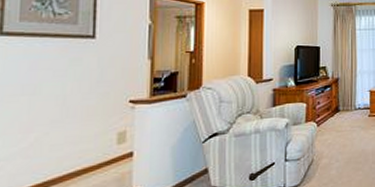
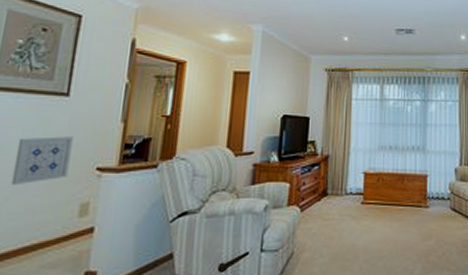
wall art: none [48,74,104,121] -> present [11,136,73,186]

